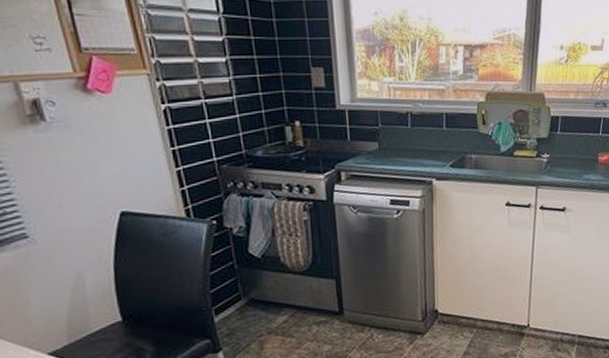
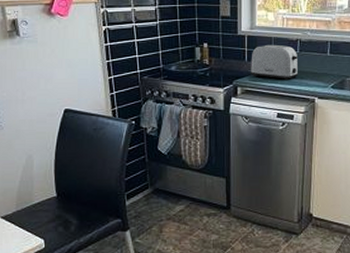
toaster: none [354,119,411,161] -> present [250,44,298,81]

